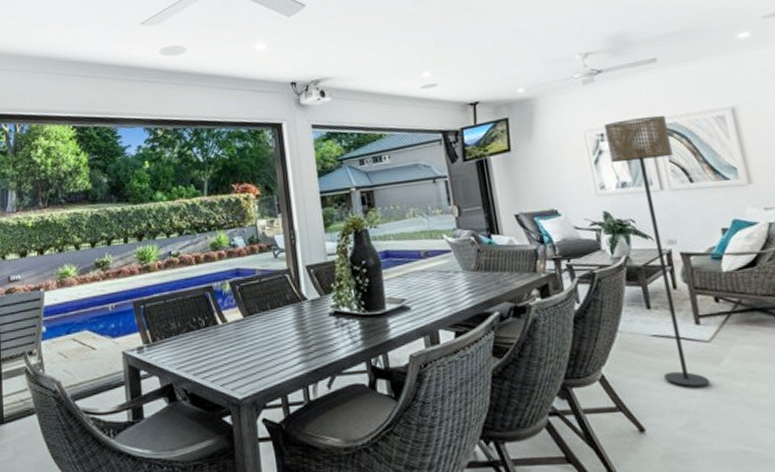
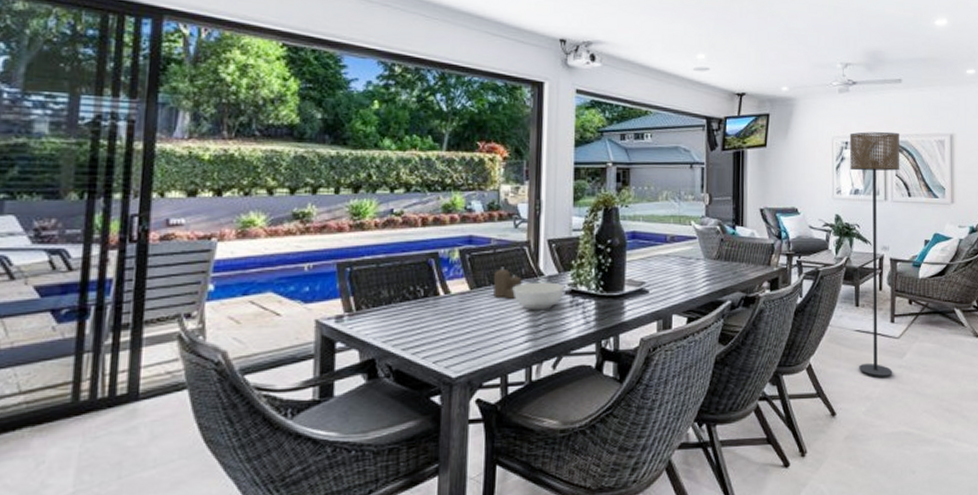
candle: none [262,294,288,324] -> present [493,267,522,299]
bowl: none [280,305,328,334] -> present [512,282,564,311]

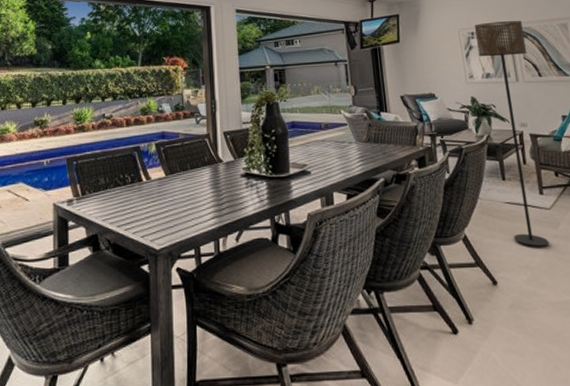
candle: present [493,267,522,299] -> none [184,156,206,182]
bowl: present [512,282,564,311] -> none [198,167,240,192]

